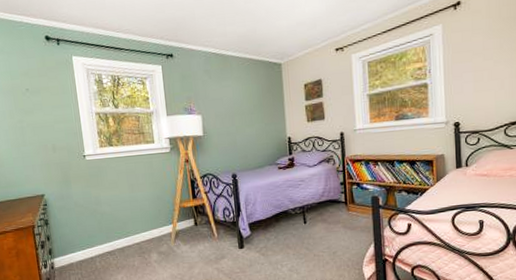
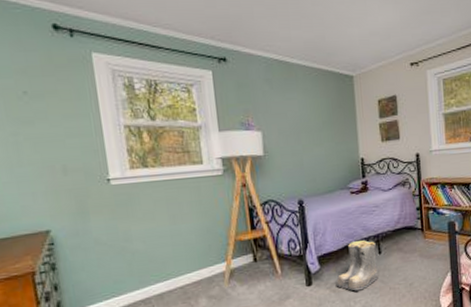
boots: none [264,211,303,256] -> present [336,240,378,291]

